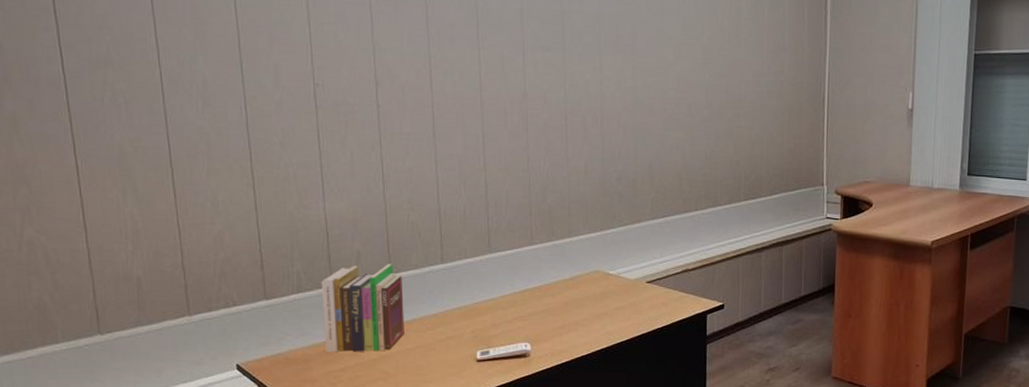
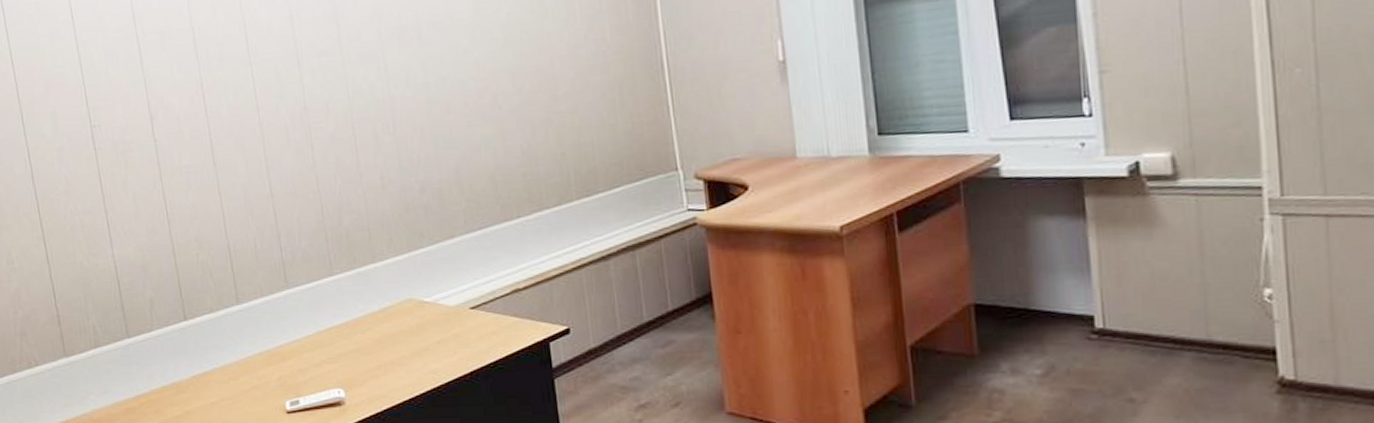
books: present [321,264,404,353] -> none [117,309,207,411]

